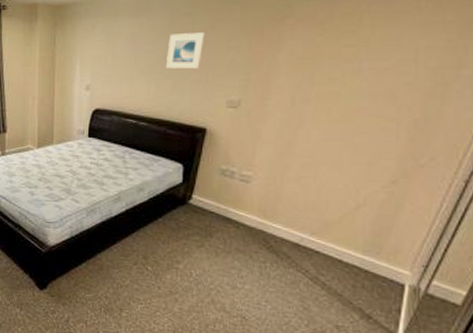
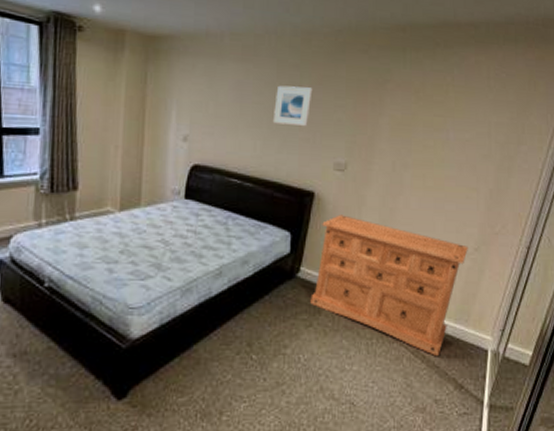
dresser: none [202,148,383,286] -> present [310,214,468,357]

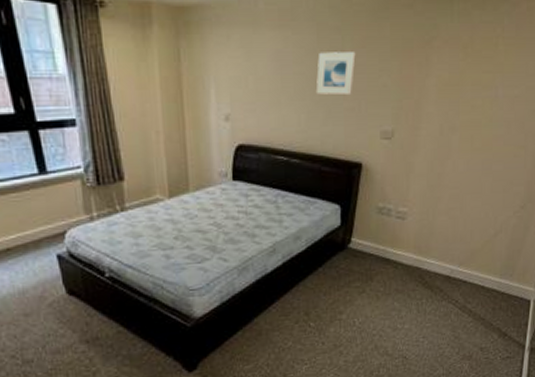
dresser: present [310,214,468,357] -> none [362,183,514,311]

